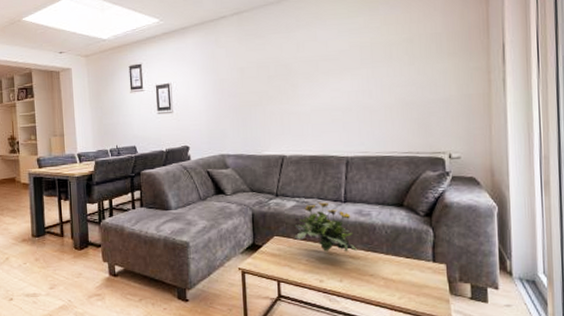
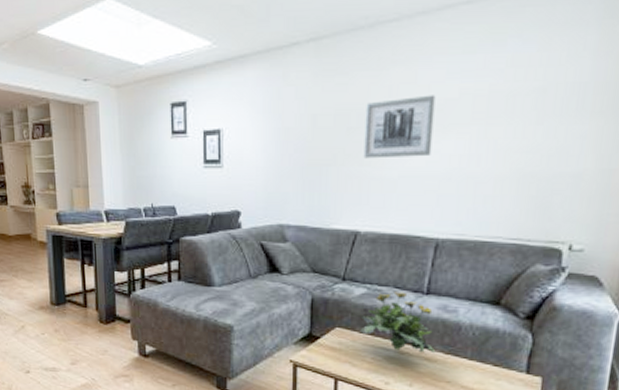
wall art: none [280,48,334,99] -> present [363,95,436,159]

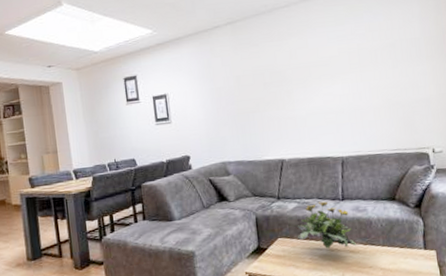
wall art: present [363,95,436,159] -> none [275,54,327,104]

